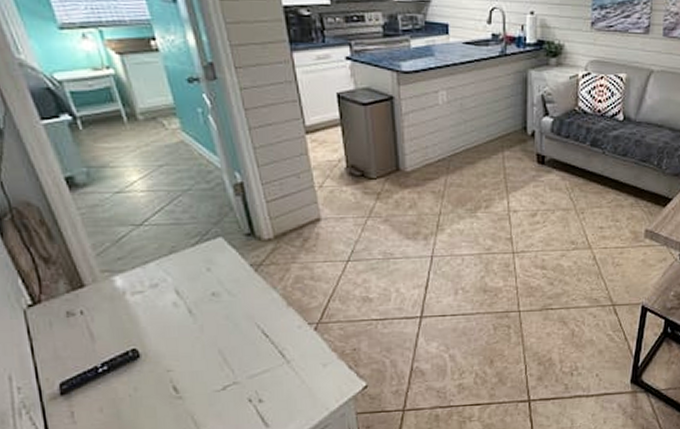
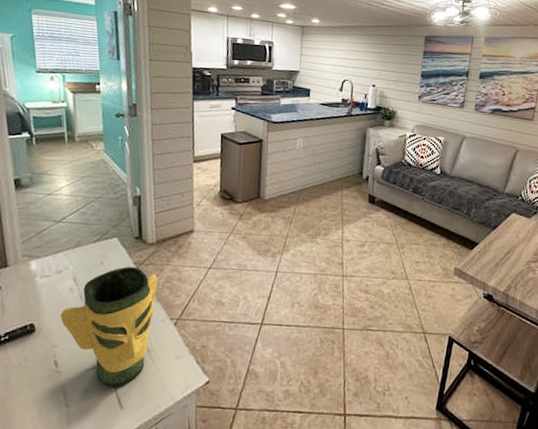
vase: none [167,269,287,406] -> present [60,266,158,387]

